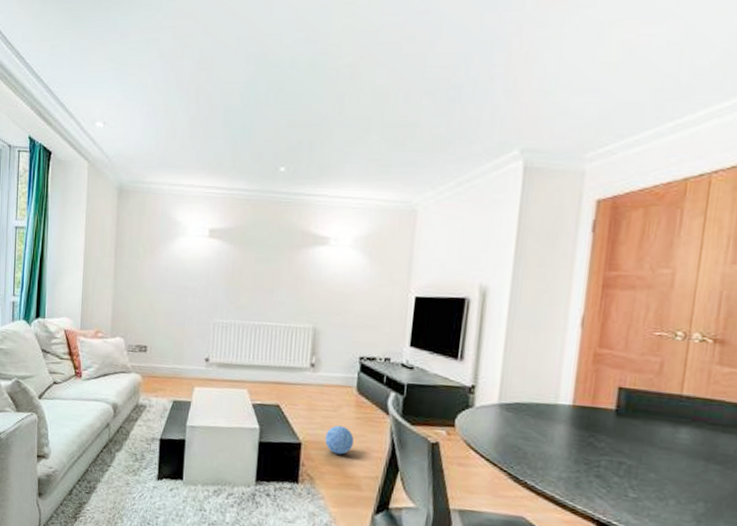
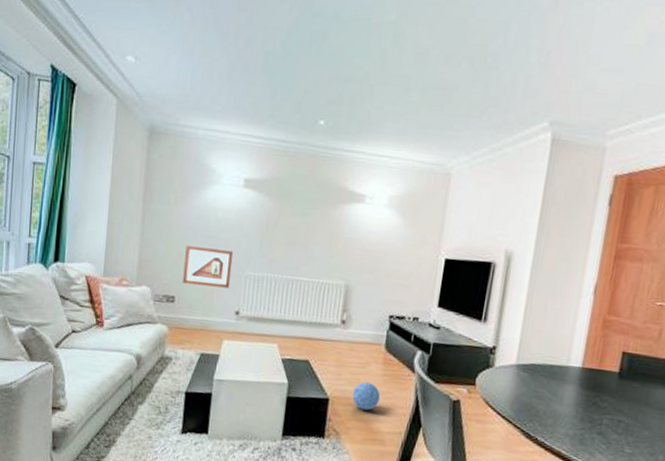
picture frame: none [154,297,201,336] -> present [183,246,234,289]

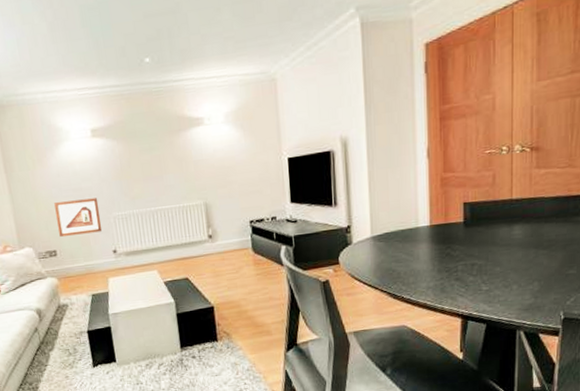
ball: present [352,381,381,411] -> none [233,283,259,309]

